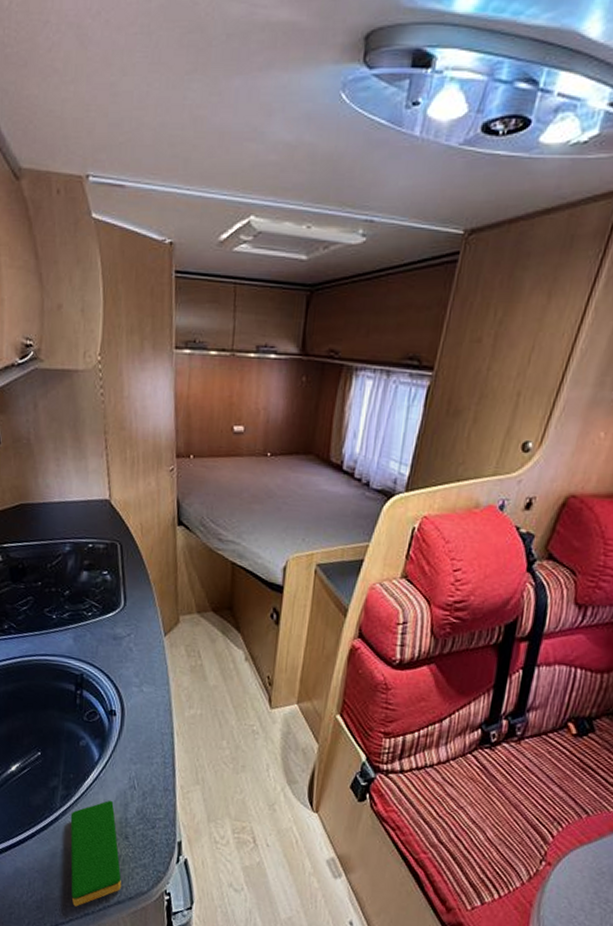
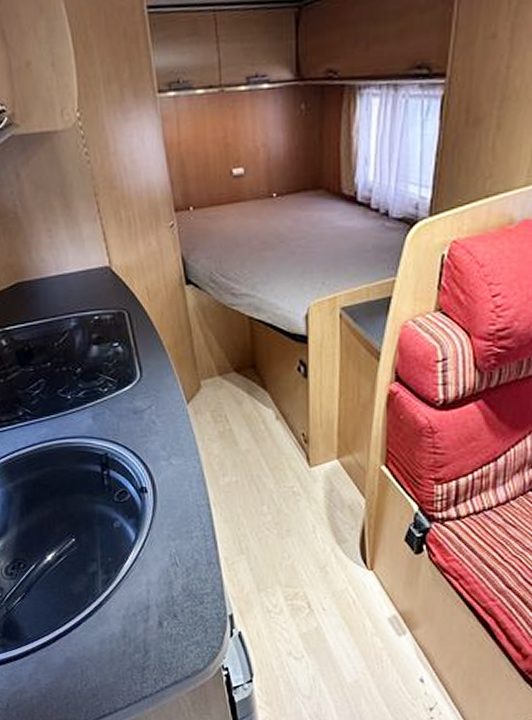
dish sponge: present [70,800,122,907] -> none [114,579,177,691]

